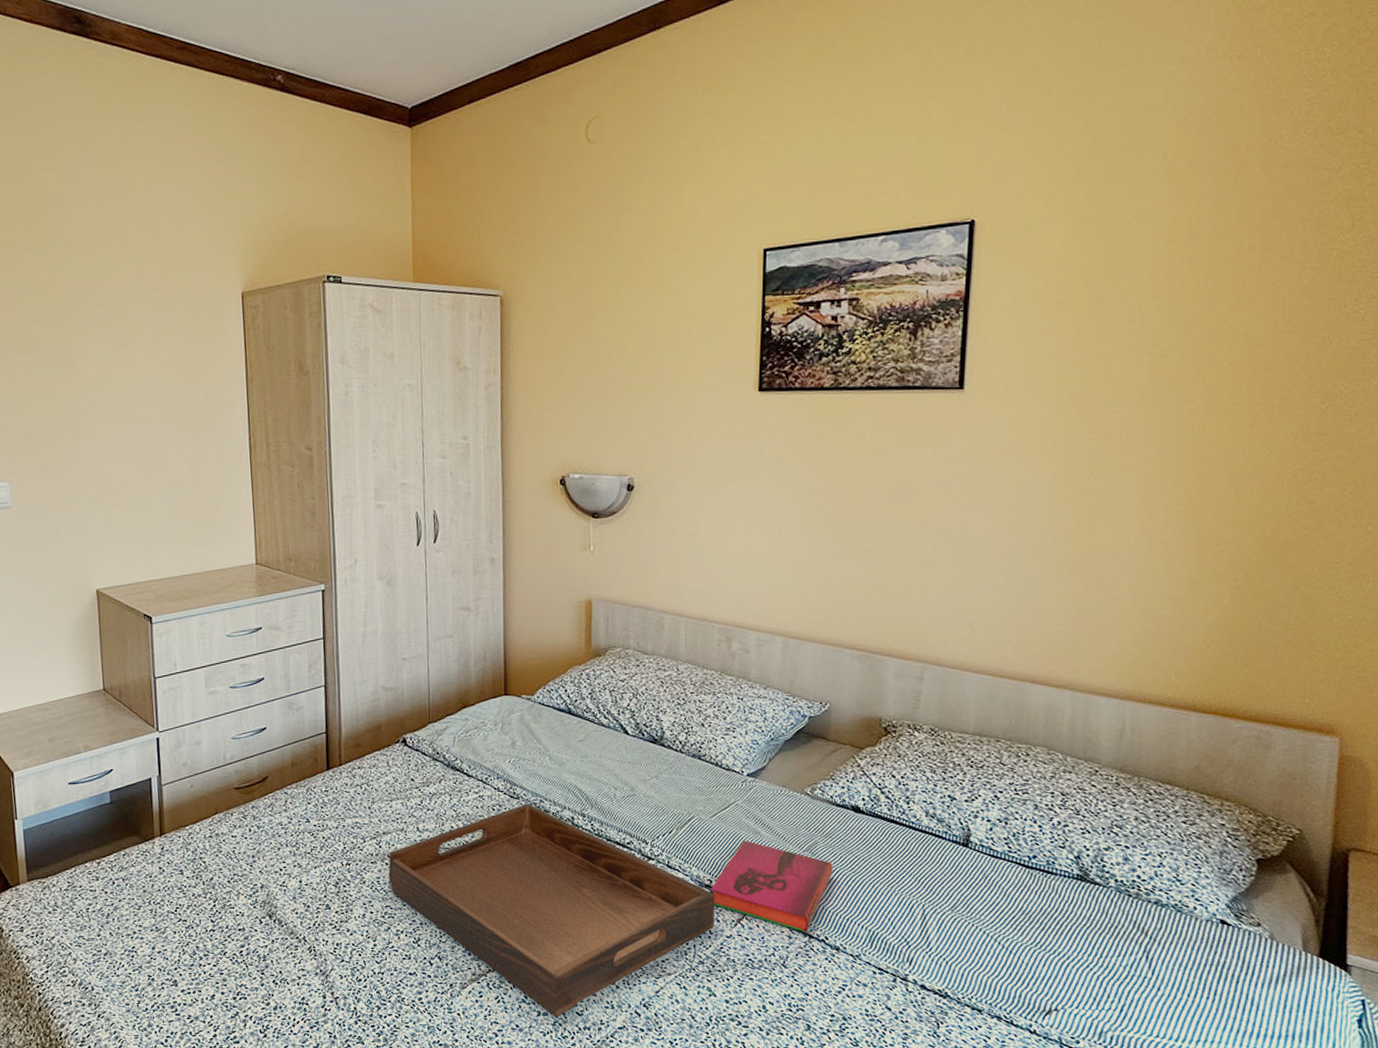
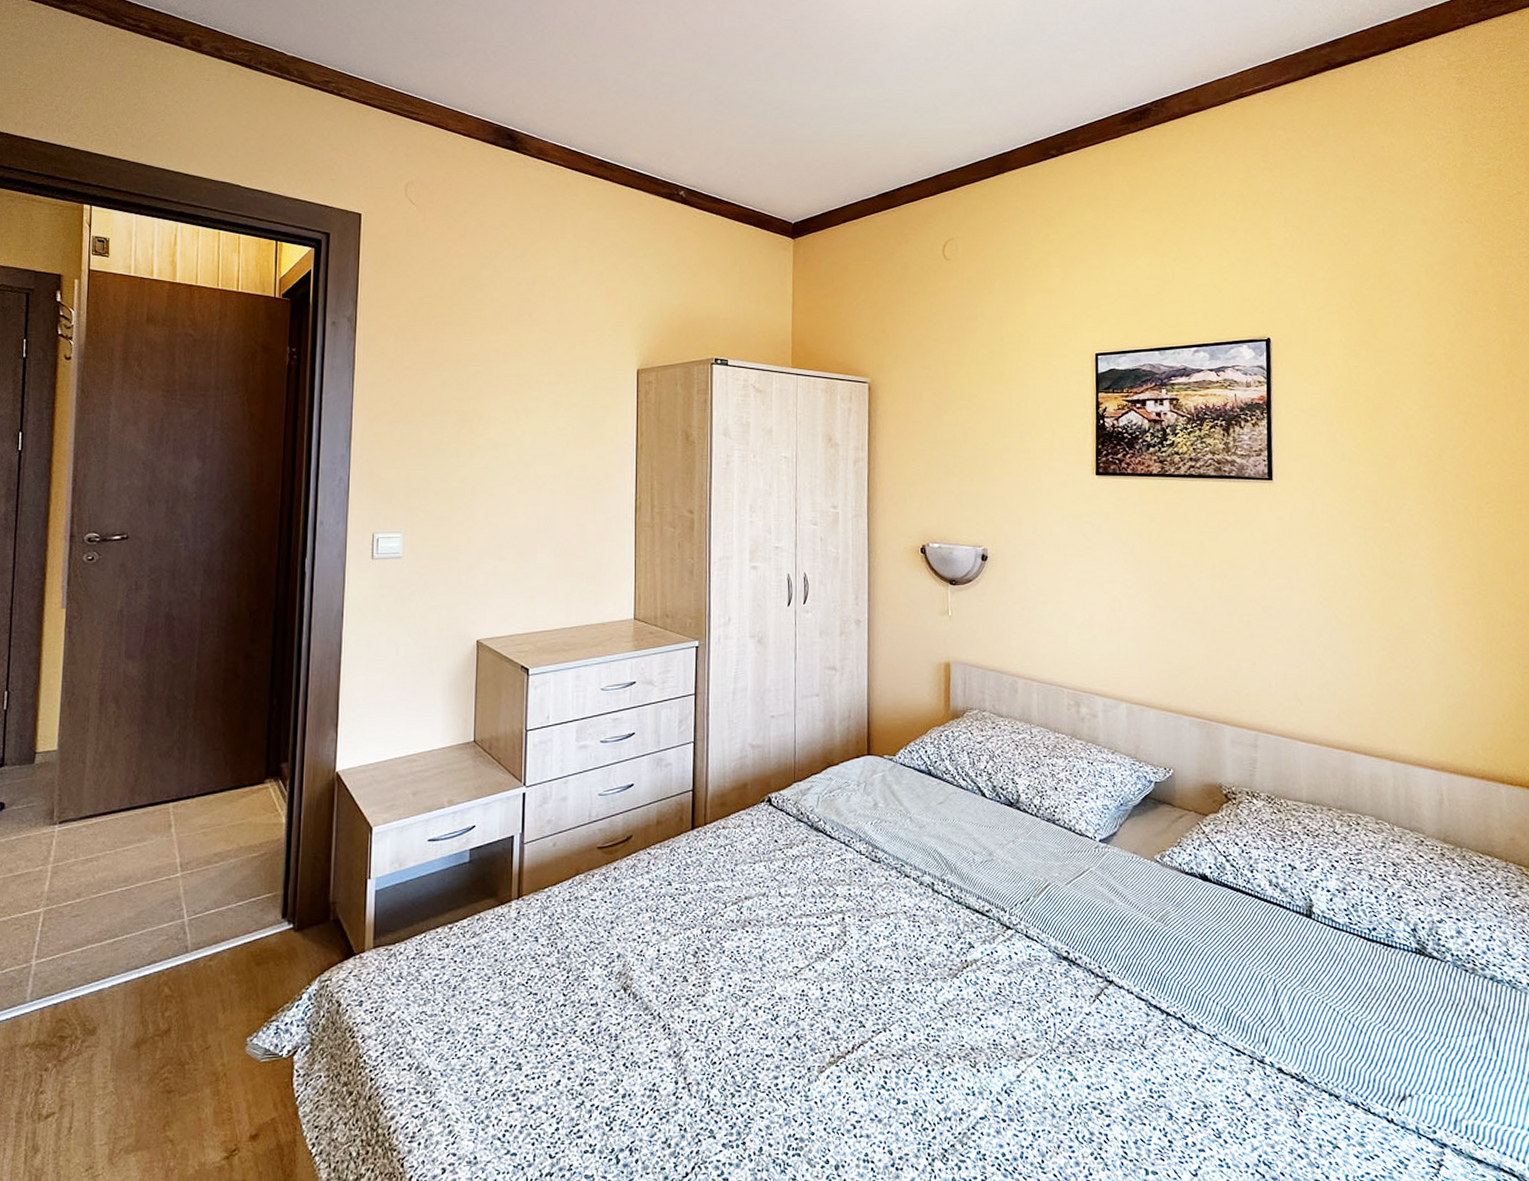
serving tray: present [388,803,715,1017] -> none [748,868,1074,1106]
hardback book: present [711,840,833,933] -> none [1069,909,1186,1010]

